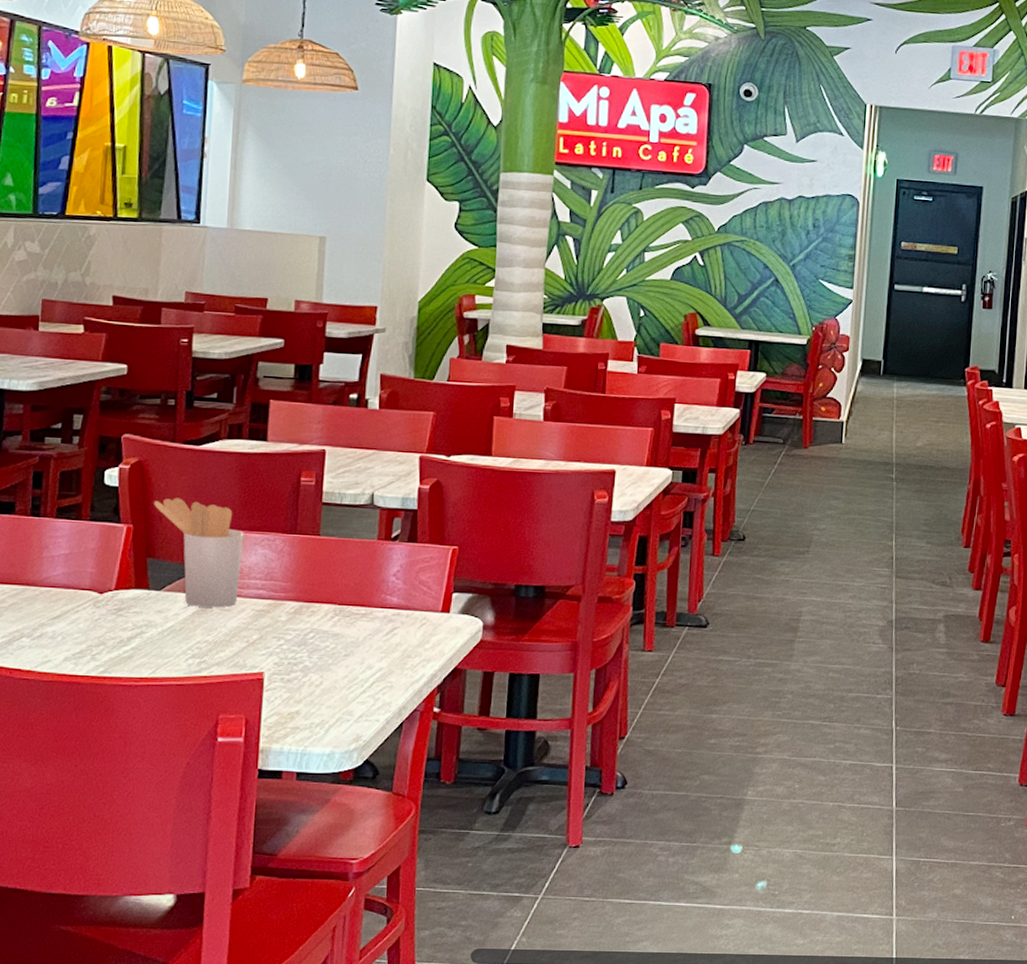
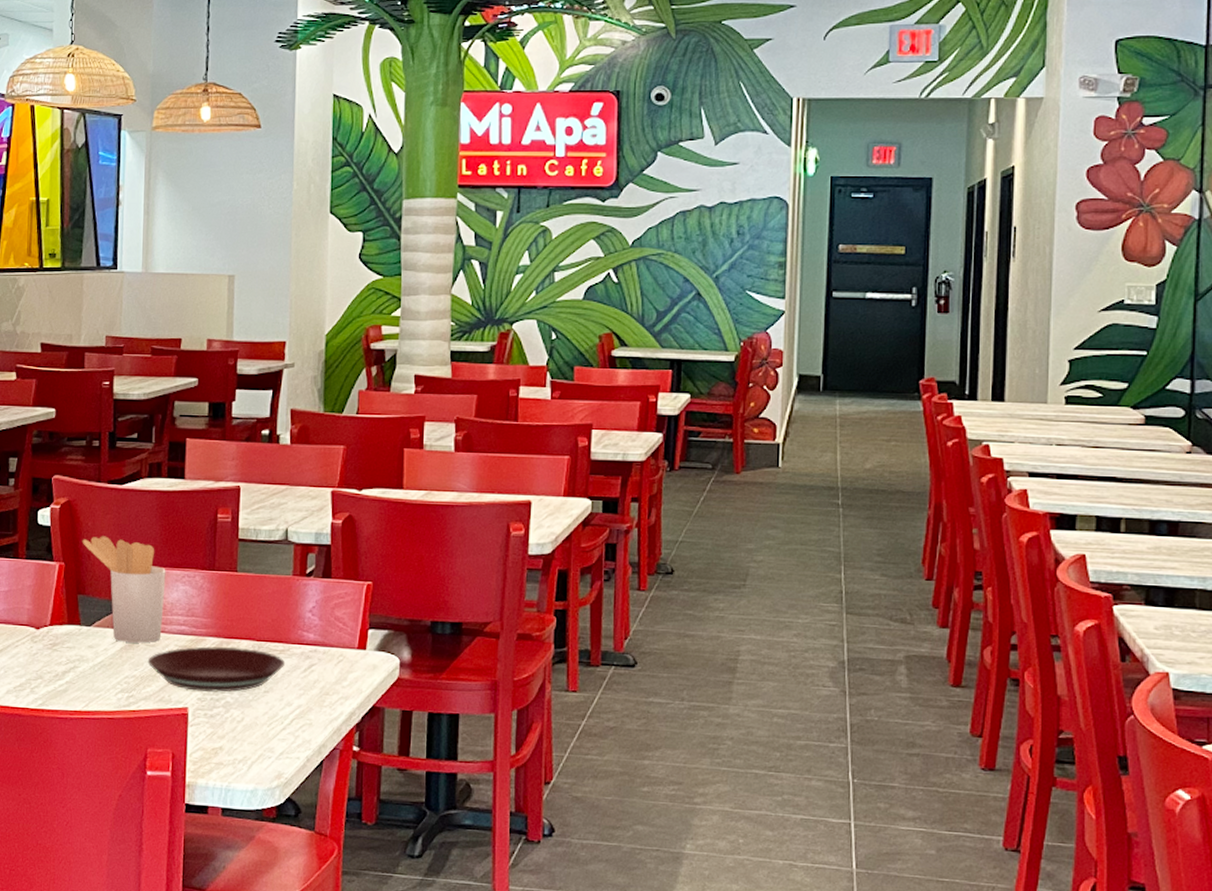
plate: none [221,611,368,656] -> present [147,646,286,692]

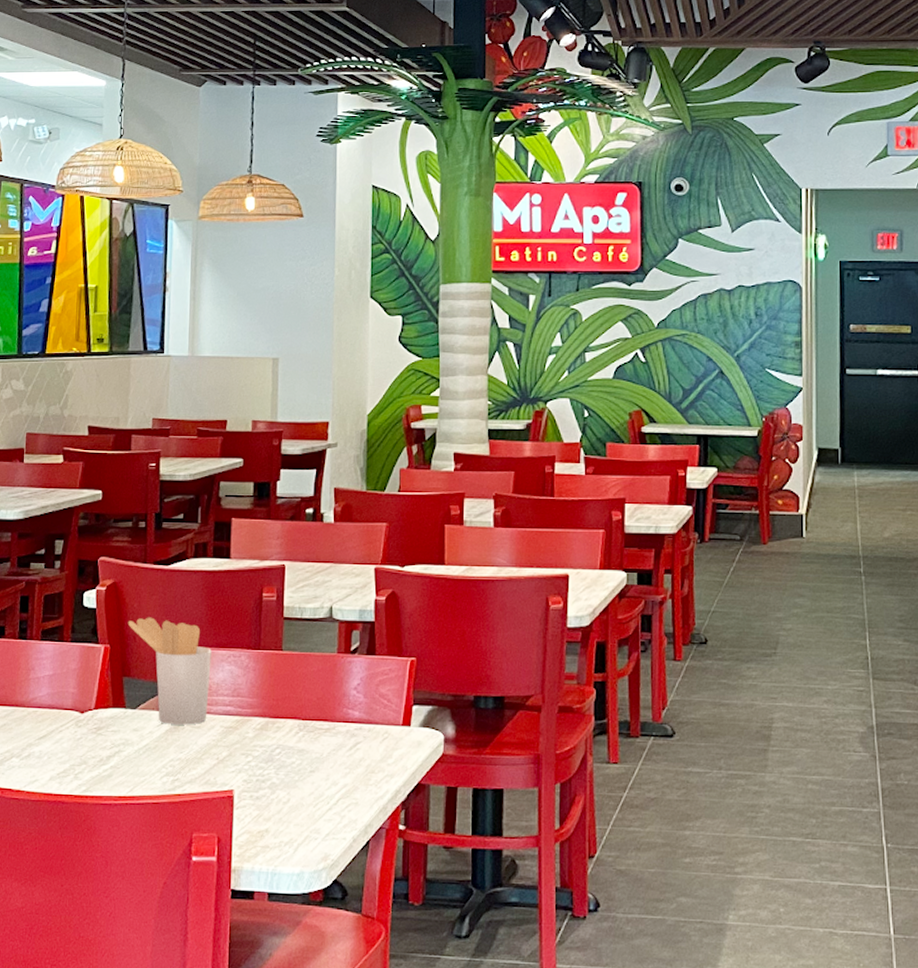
plate: present [147,646,286,692] -> none [193,726,331,773]

